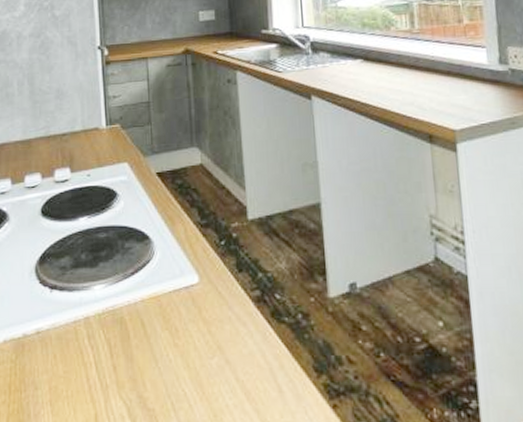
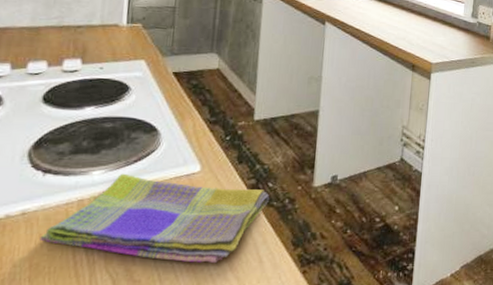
dish towel: none [55,287,280,392] -> present [40,173,270,264]

